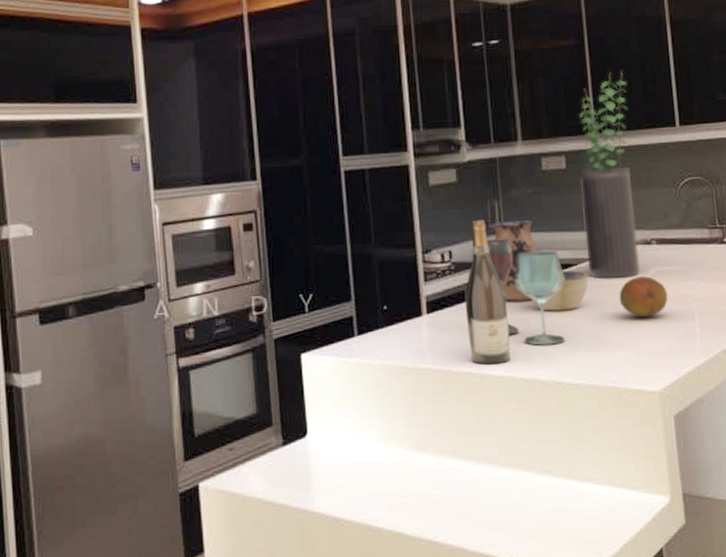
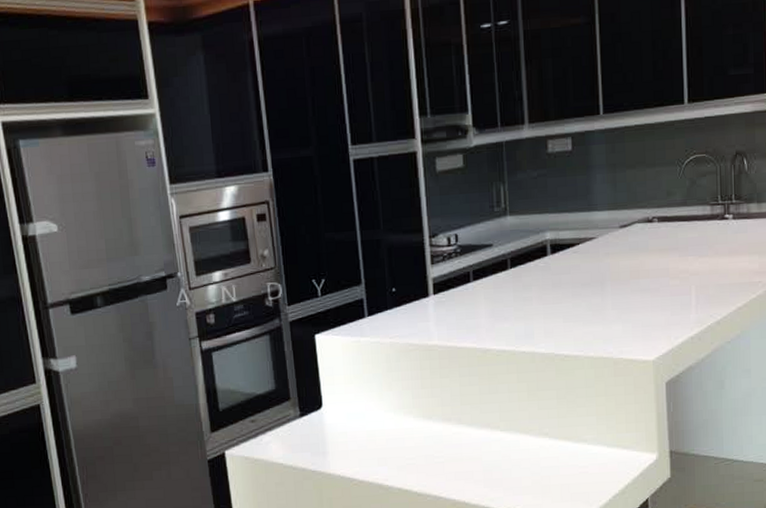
wine bottle: present [465,220,510,365] -> none [470,203,513,340]
cup: present [487,239,519,335] -> none [492,221,521,312]
ceramic pitcher: present [491,220,538,301] -> none [497,202,542,281]
wine glass: present [514,250,566,345] -> none [517,231,568,321]
bowl: present [530,270,589,311] -> none [533,249,590,289]
vase: present [579,69,641,281] -> none [586,47,641,258]
fruit: present [619,276,668,318] -> none [619,253,667,293]

